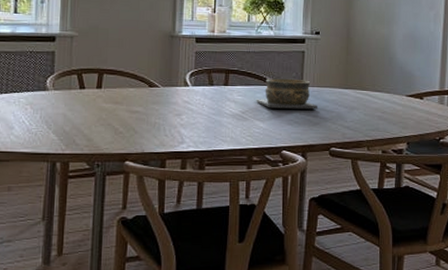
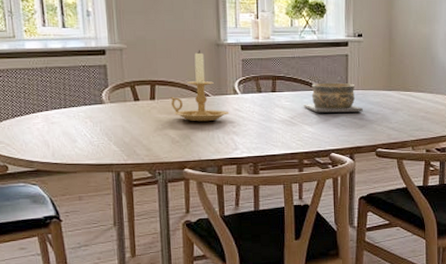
candle holder: none [118,41,178,113] -> present [170,50,229,122]

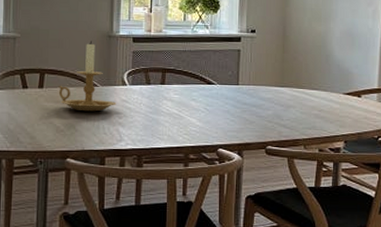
bowl: present [303,82,363,113] -> none [192,77,253,108]

